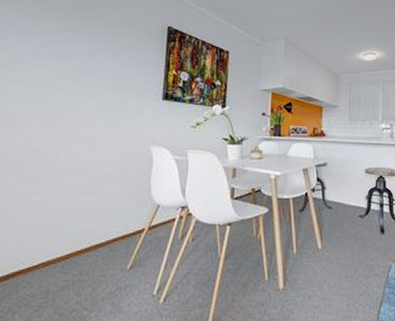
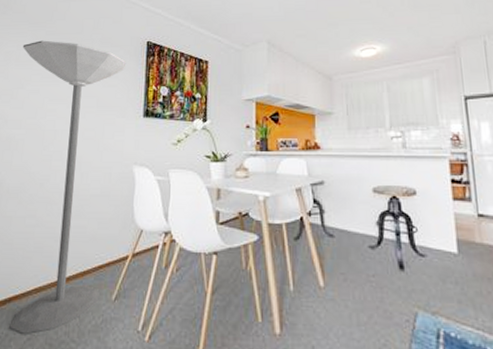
floor lamp: none [13,13,146,306] -> present [9,40,127,334]

